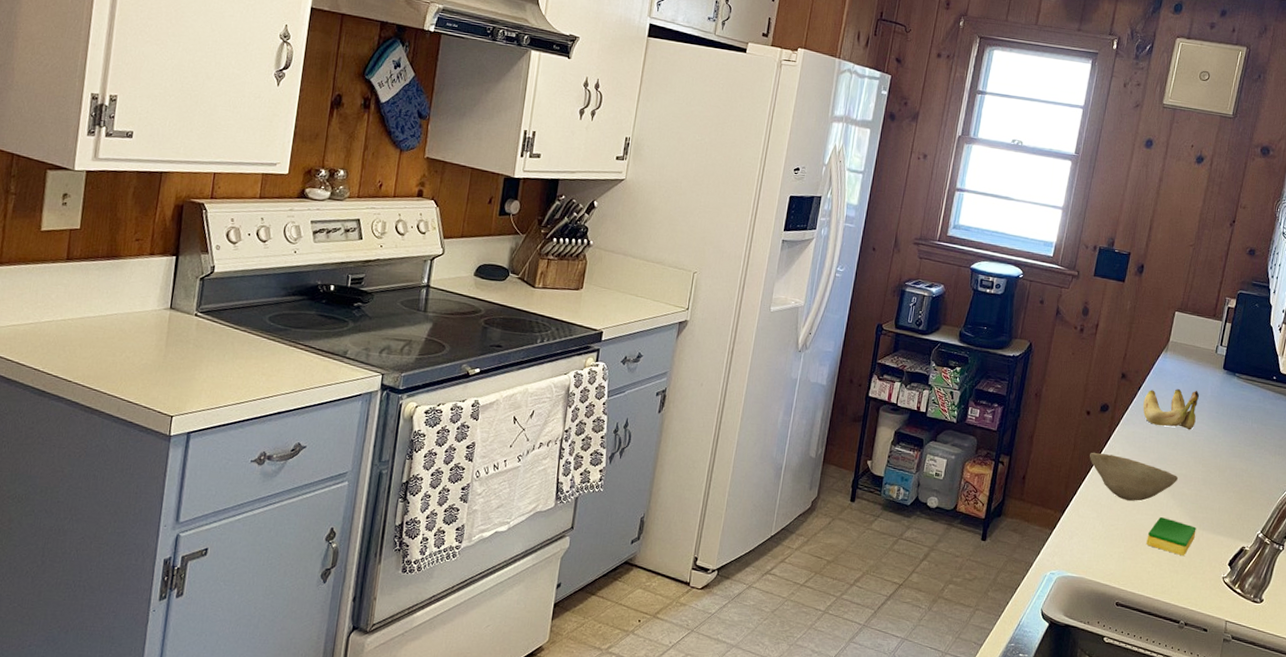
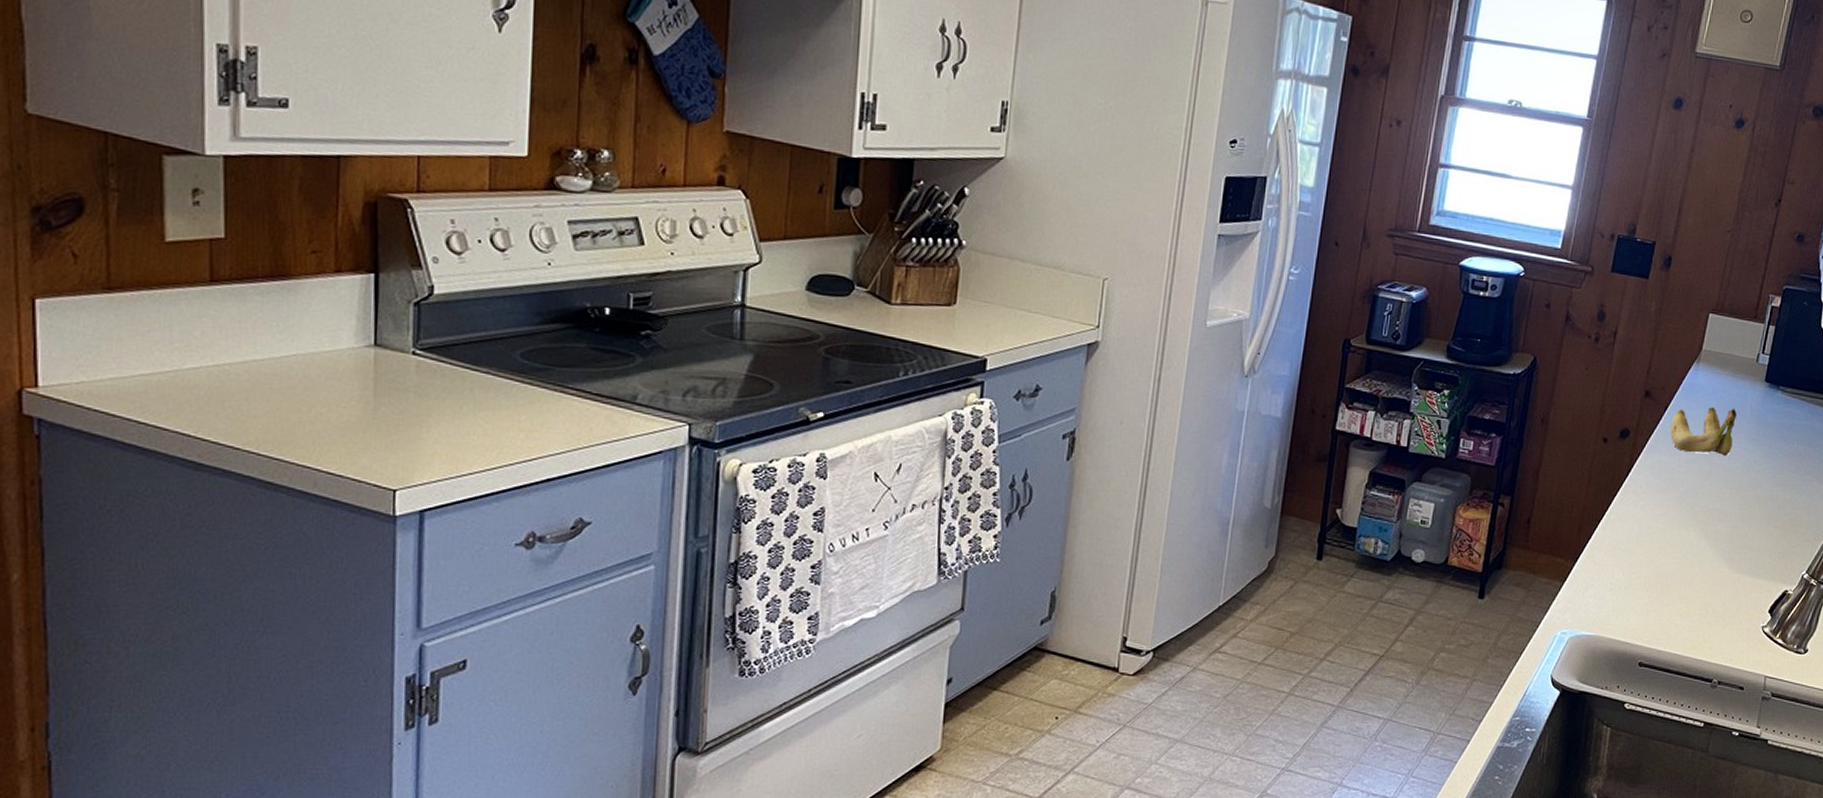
bowl: present [1090,452,1179,501] -> none [1607,487,1712,543]
dish sponge: present [1146,517,1196,556] -> none [1674,561,1732,605]

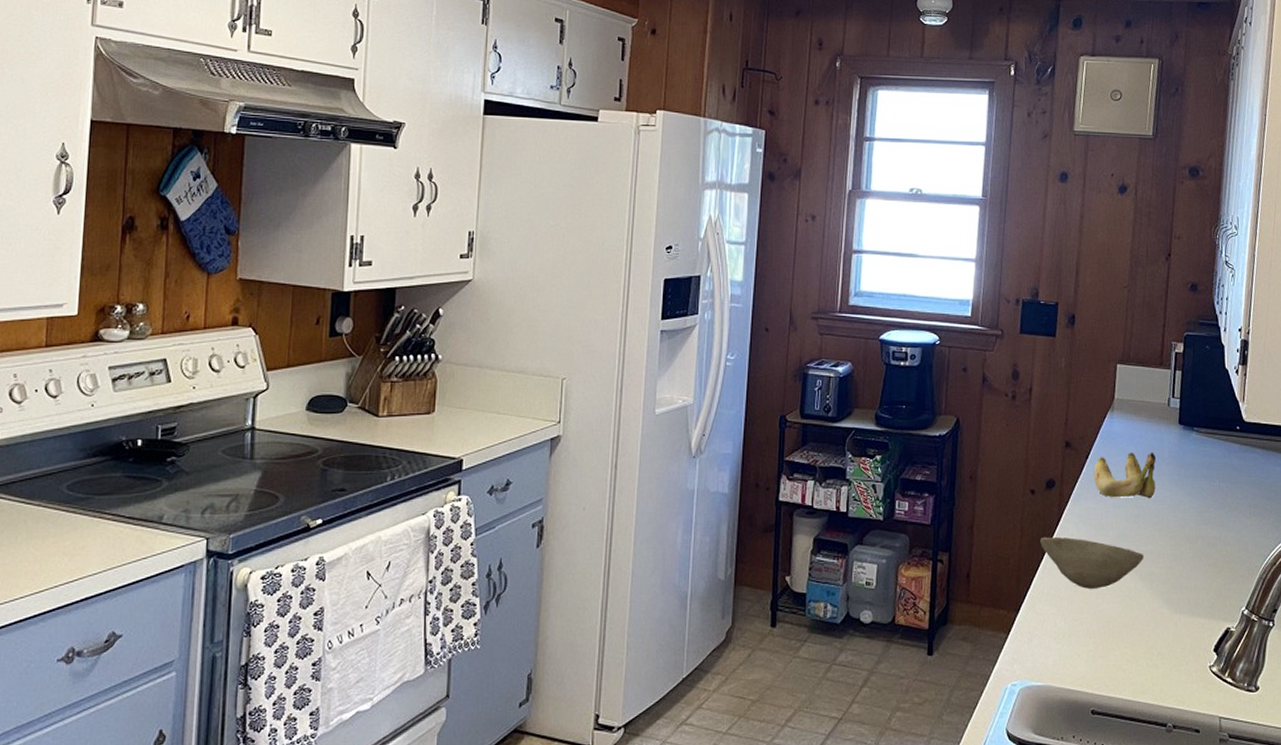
bowl: none [1607,487,1712,543] -> present [1040,536,1145,589]

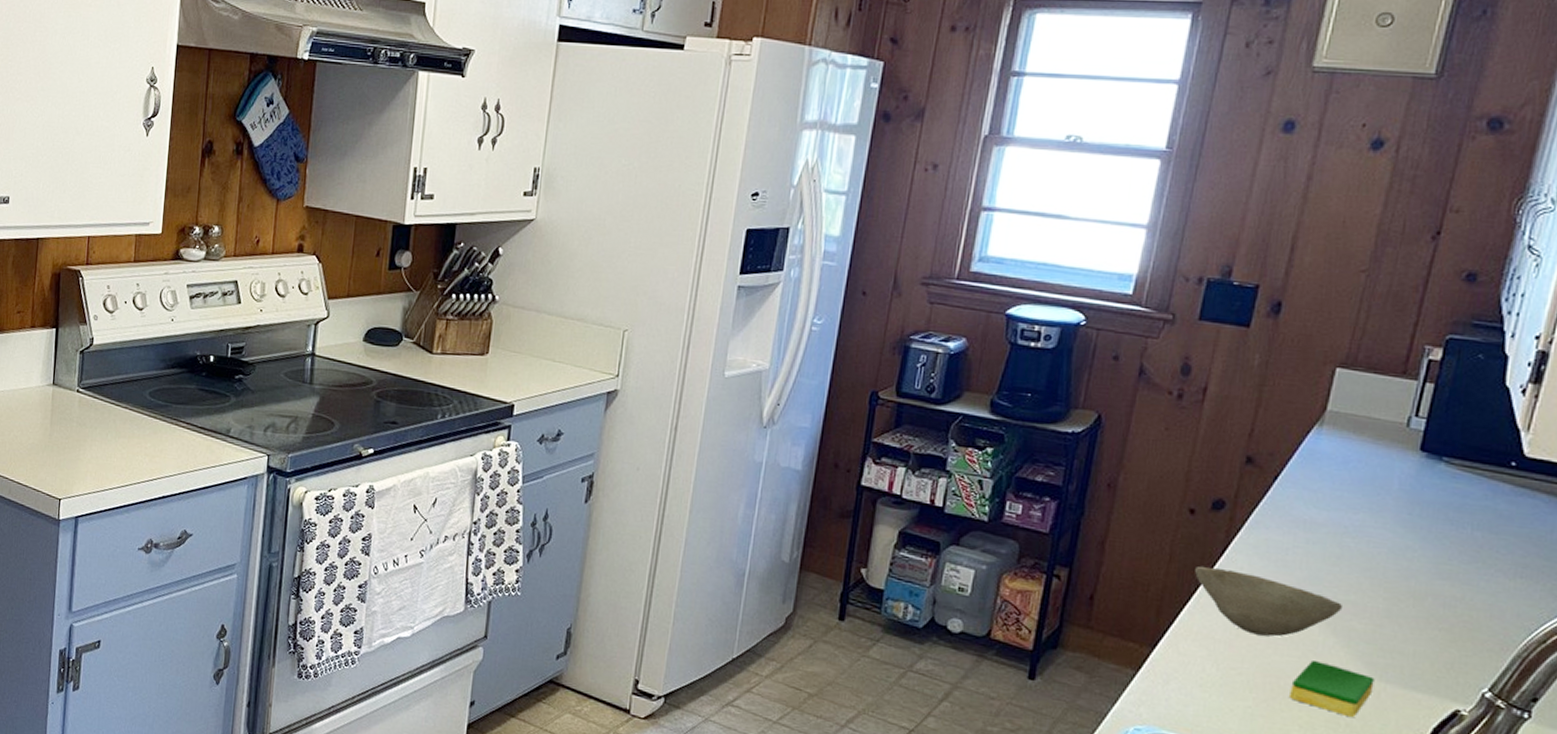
banana: present [1094,451,1156,499] -> none [1282,479,1378,539]
dish sponge: none [1117,604,1172,647] -> present [1290,661,1375,718]

